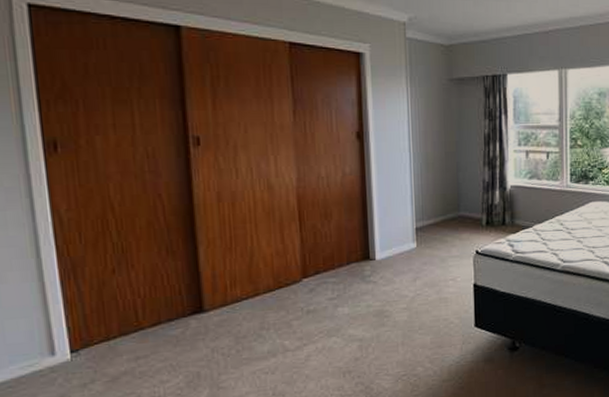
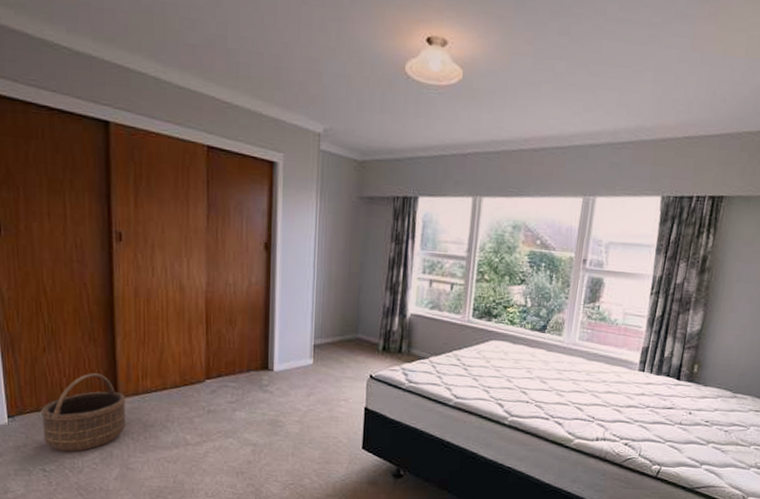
basket: none [111,288,214,381] -> present [41,373,126,451]

